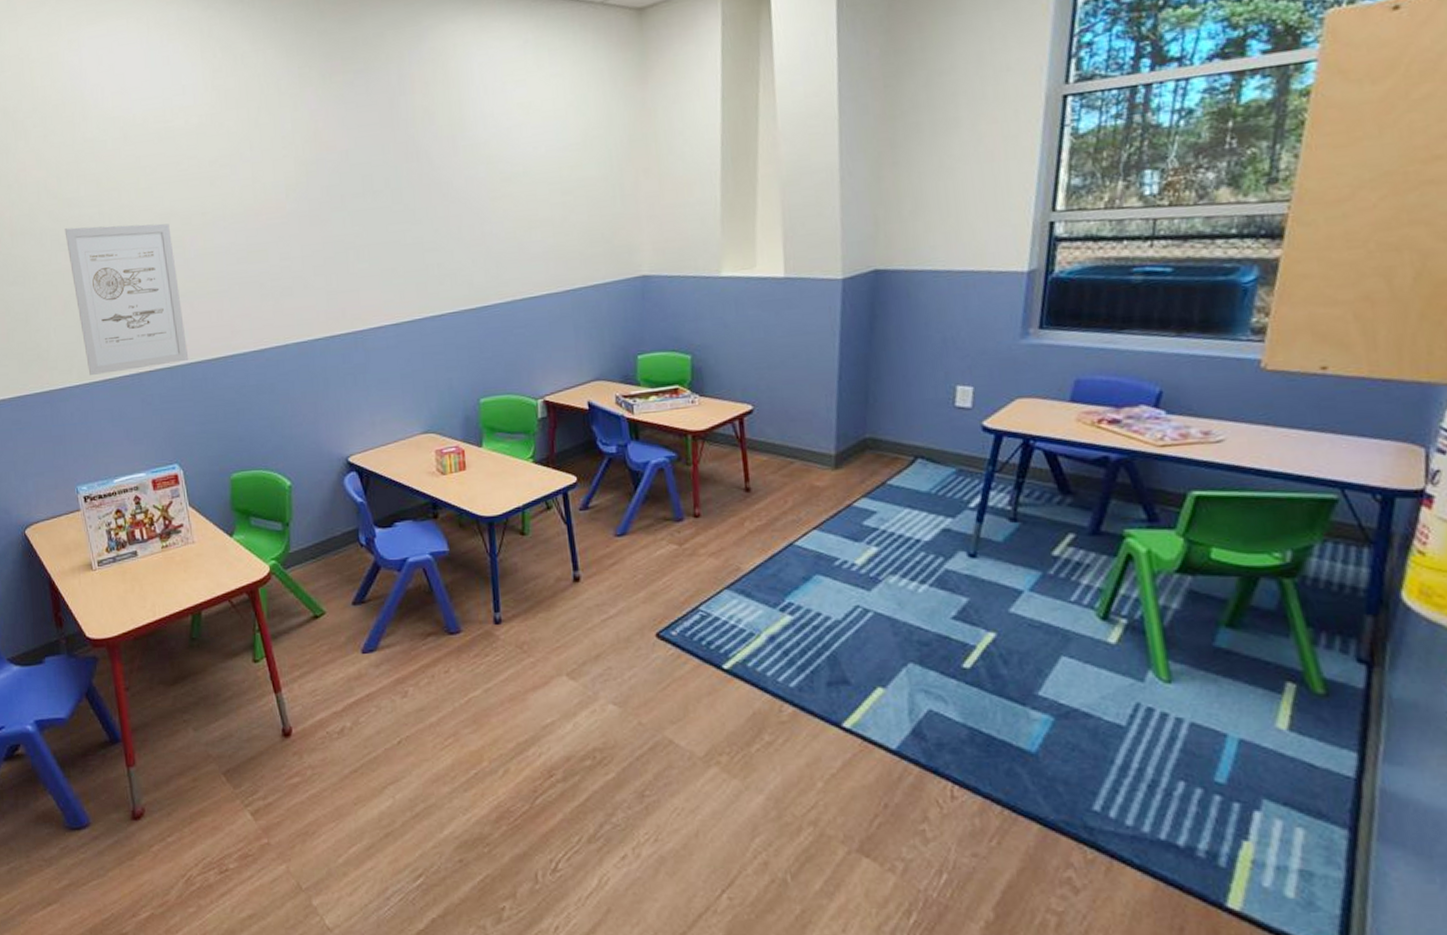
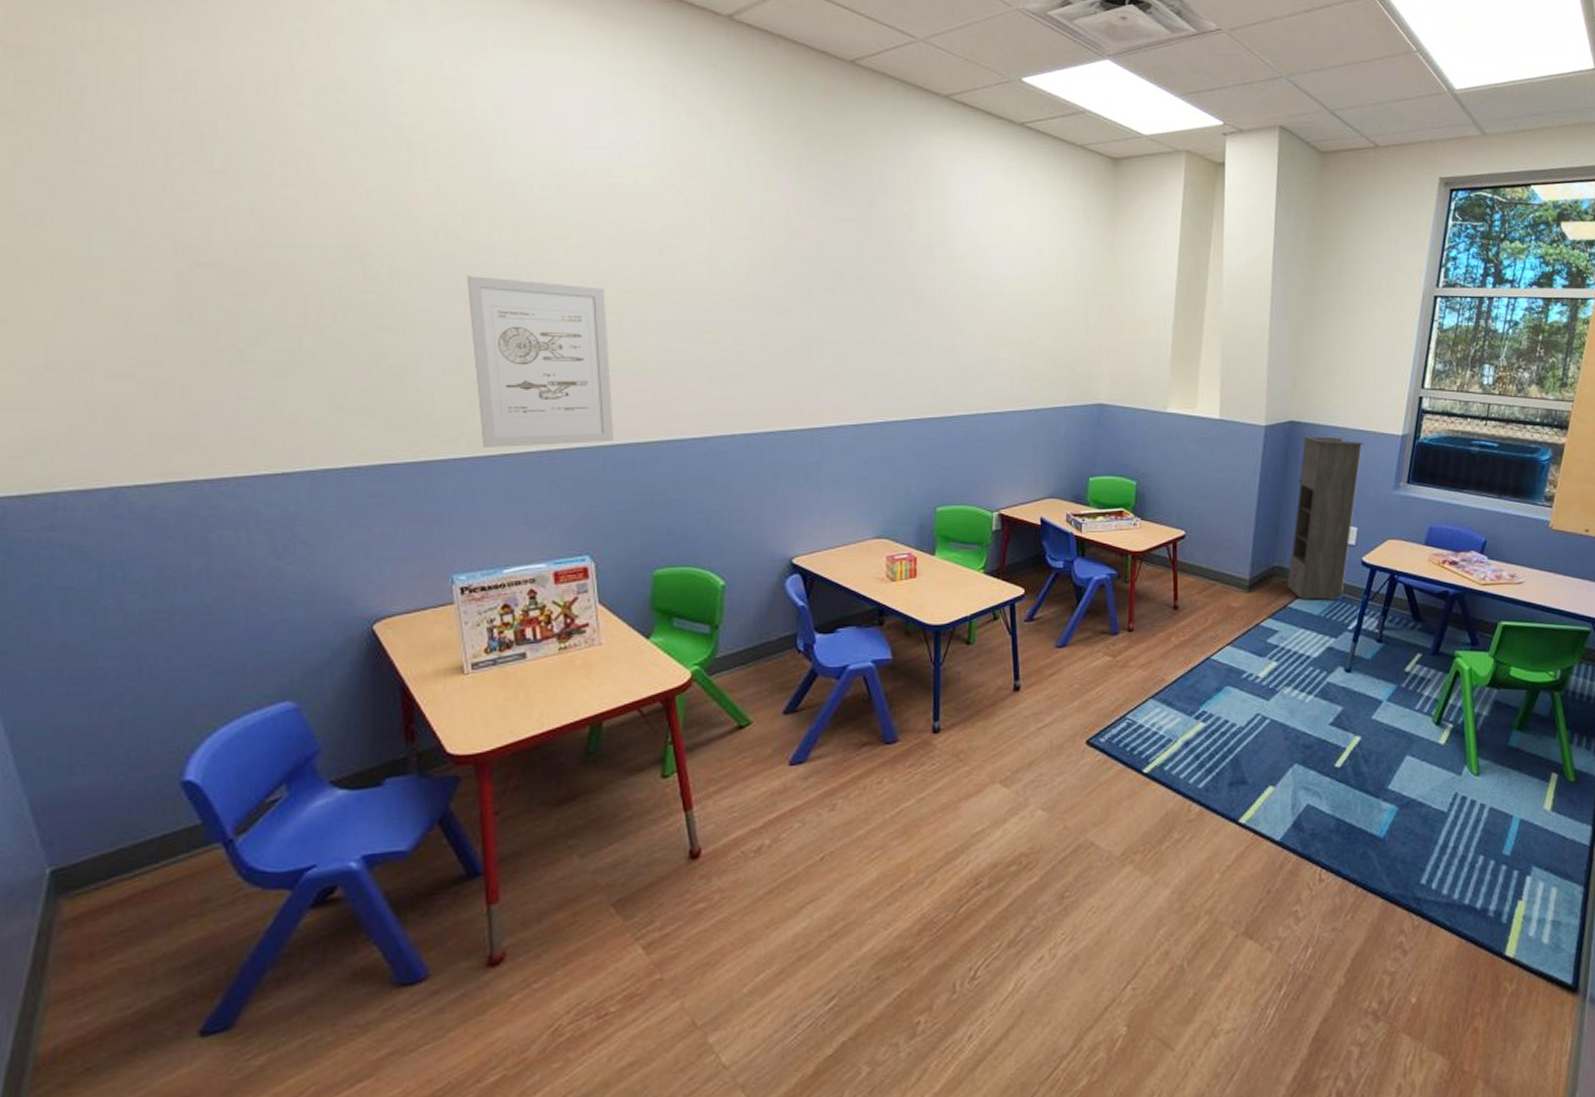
storage cabinet: none [884,282,974,475] -> present [1287,436,1363,601]

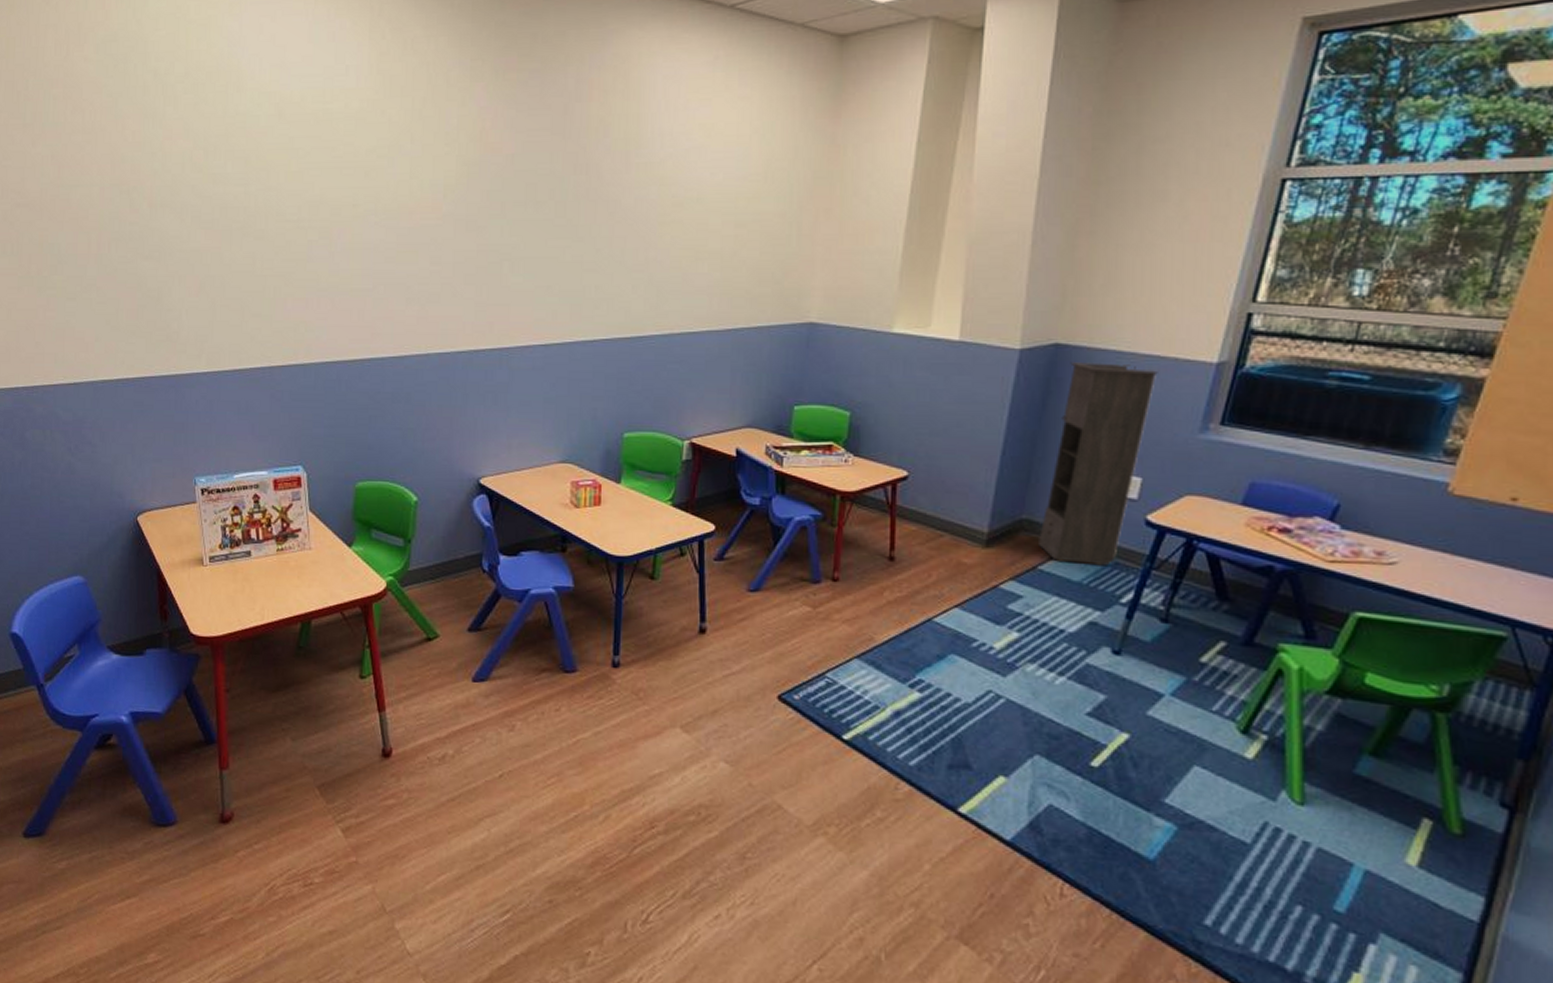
wall art: present [466,276,615,447] -> none [207,205,324,363]

